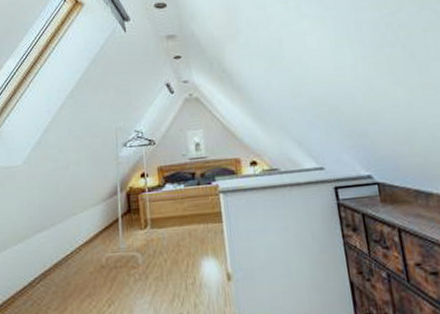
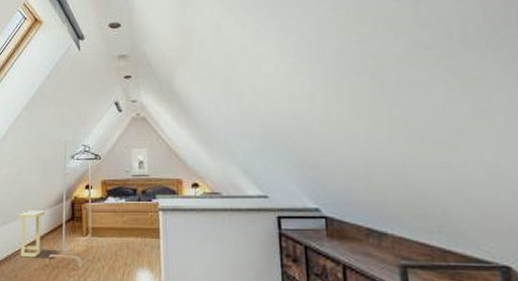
side table: none [67,205,98,261] -> present [17,210,45,258]

